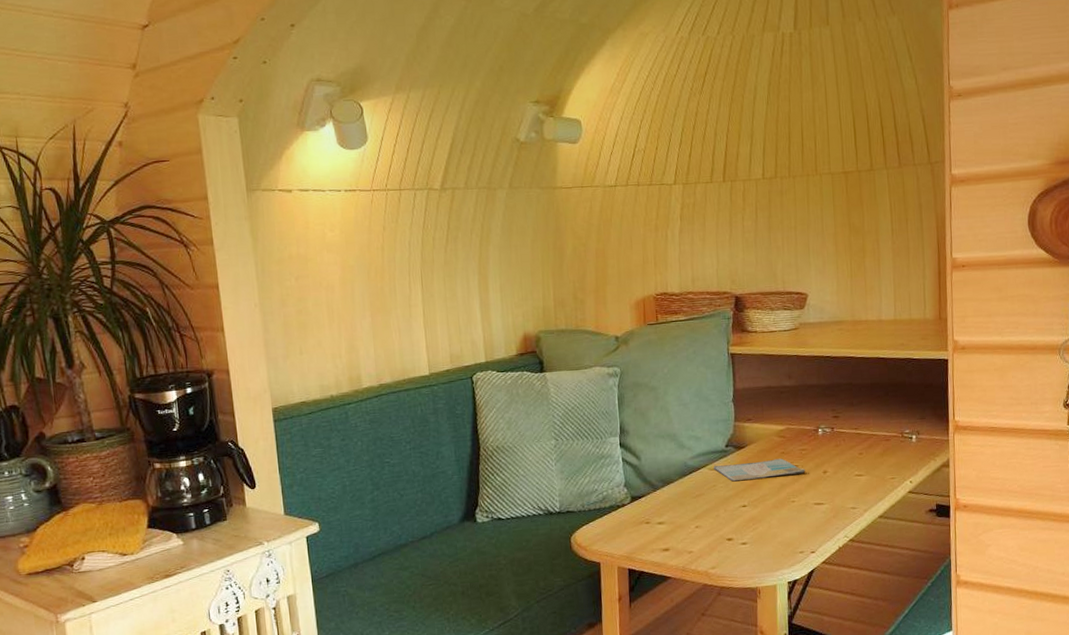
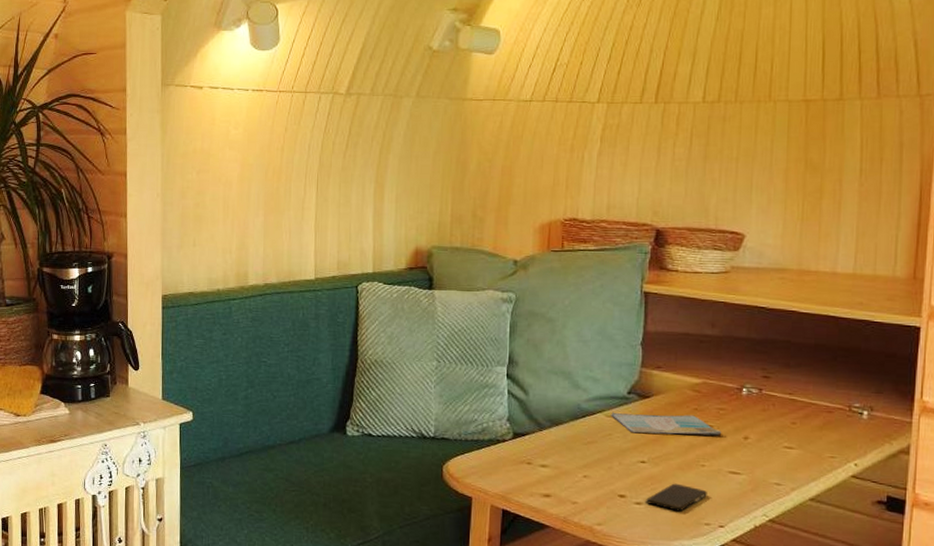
smartphone: none [750,520,799,545] -> present [646,483,707,512]

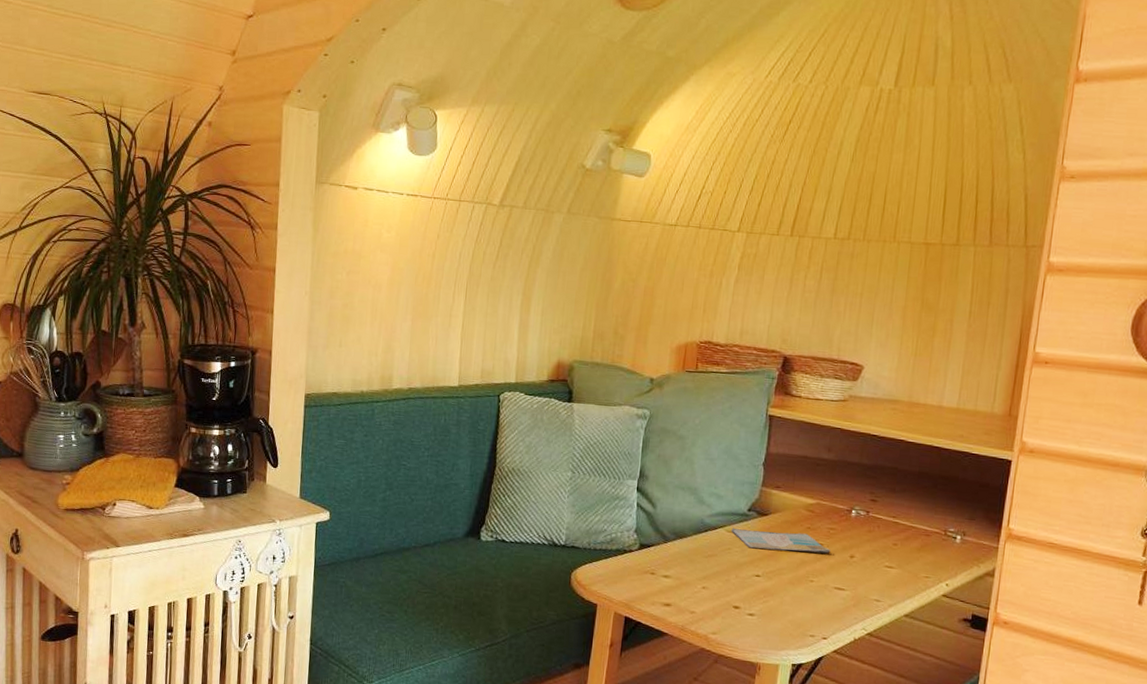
smartphone: present [646,483,707,512] -> none [758,596,814,624]

